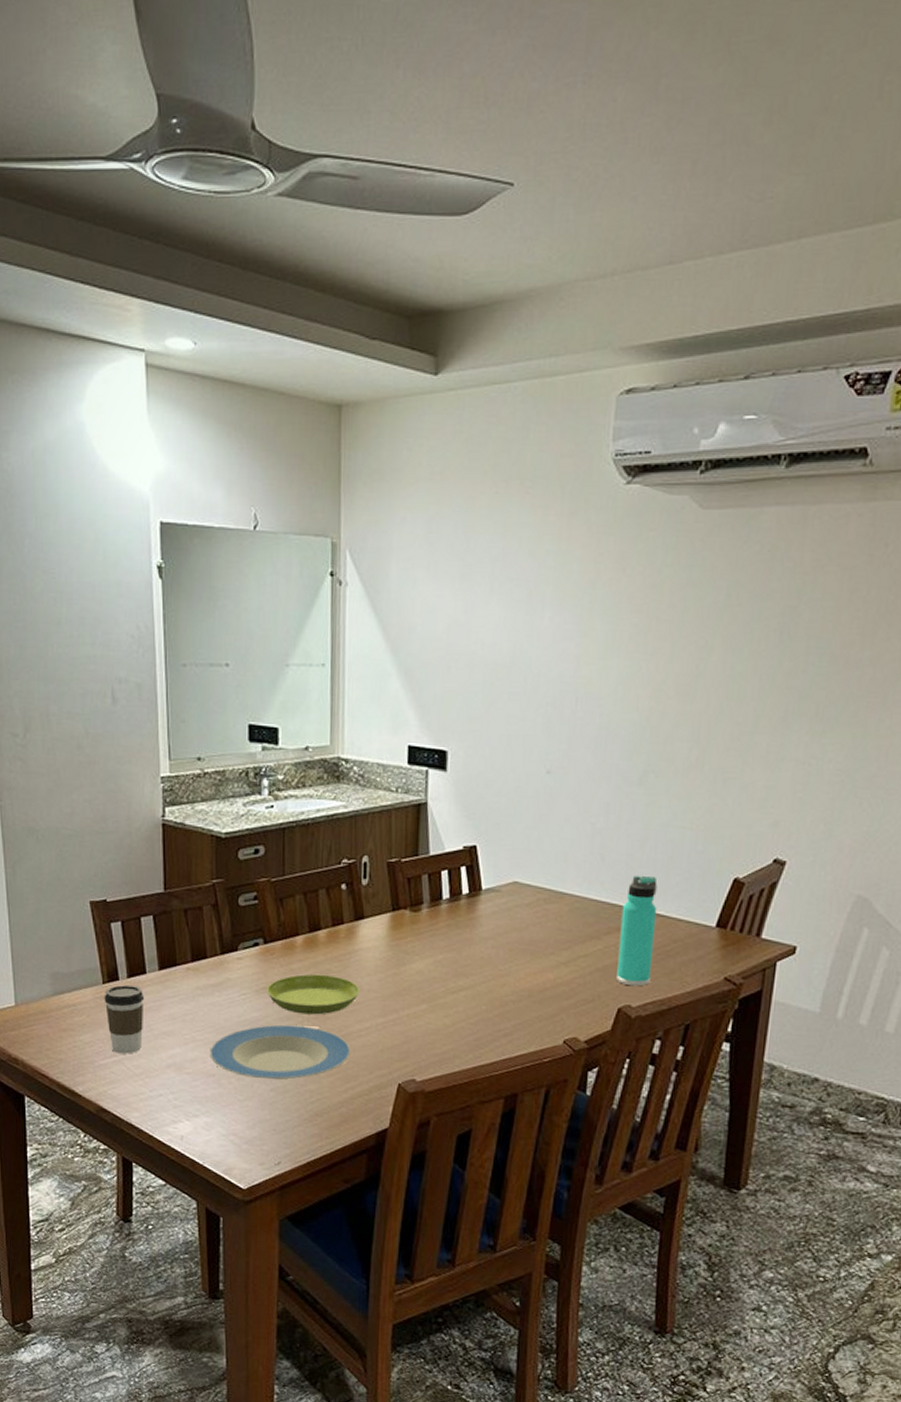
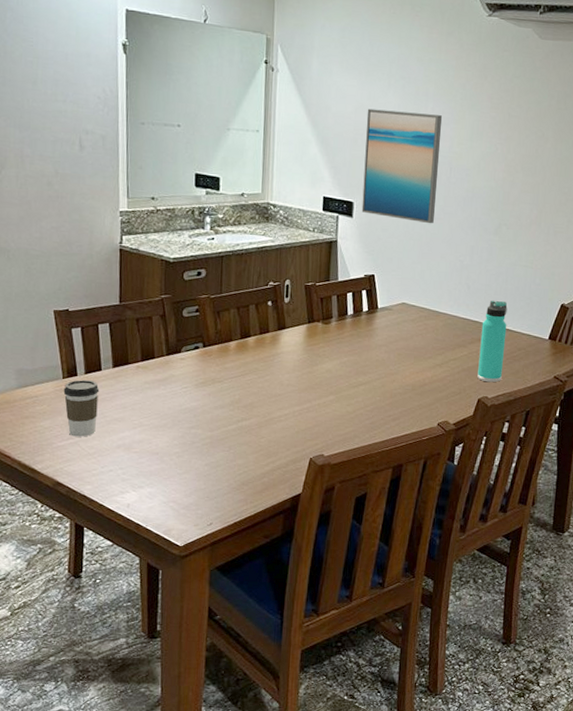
plate: present [210,1024,351,1080] -> none [154,412,273,457]
saucer: present [266,974,361,1015] -> none [204,371,281,404]
wall art: none [458,625,565,775] -> present [361,108,443,224]

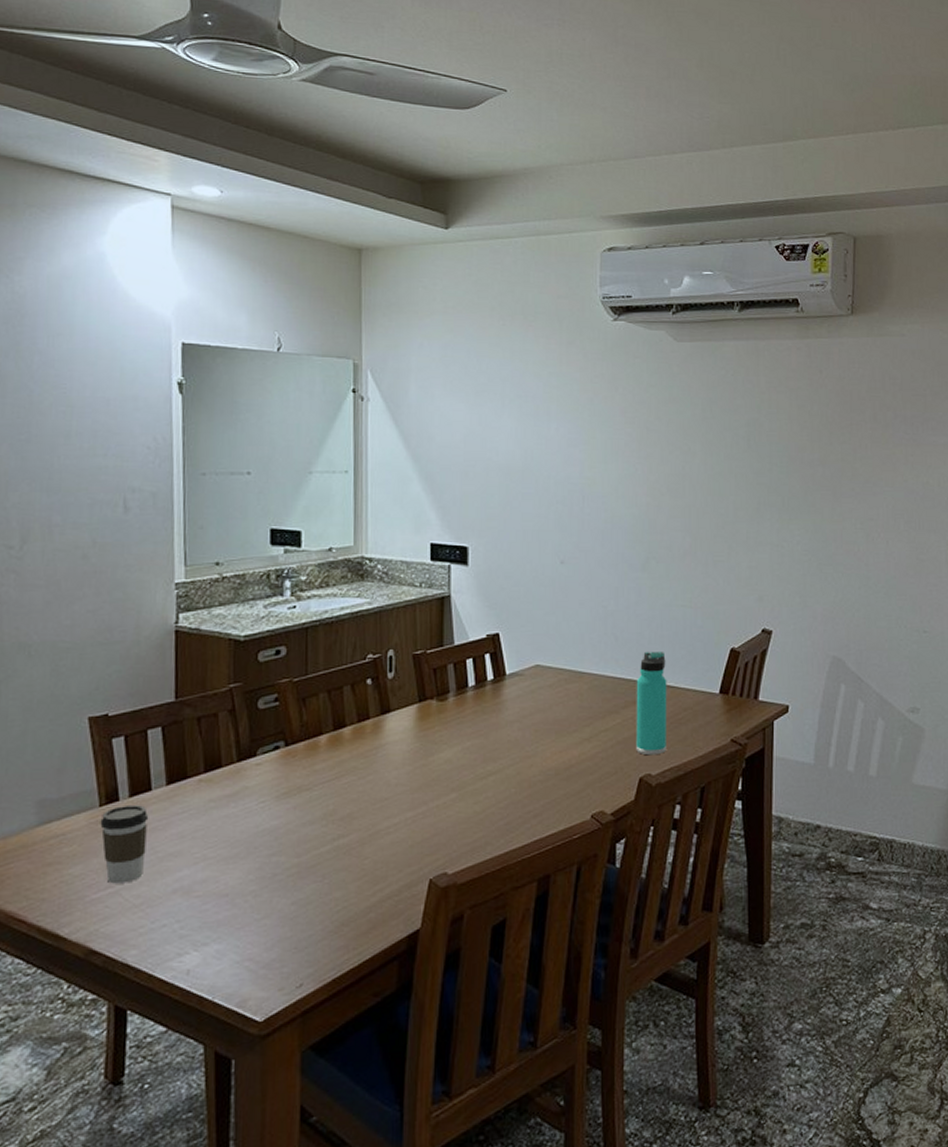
wall art: present [361,108,443,224] -> none [478,435,569,565]

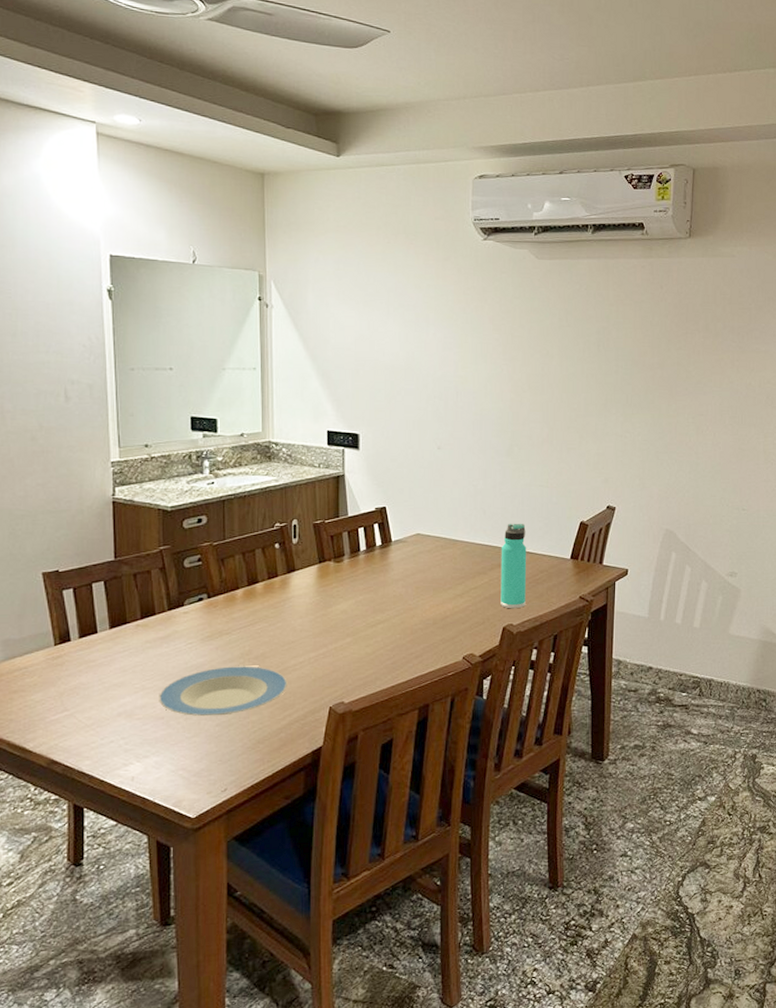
coffee cup: present [100,804,149,884] -> none [55,644,96,708]
plate: none [223,829,379,893] -> present [159,666,287,717]

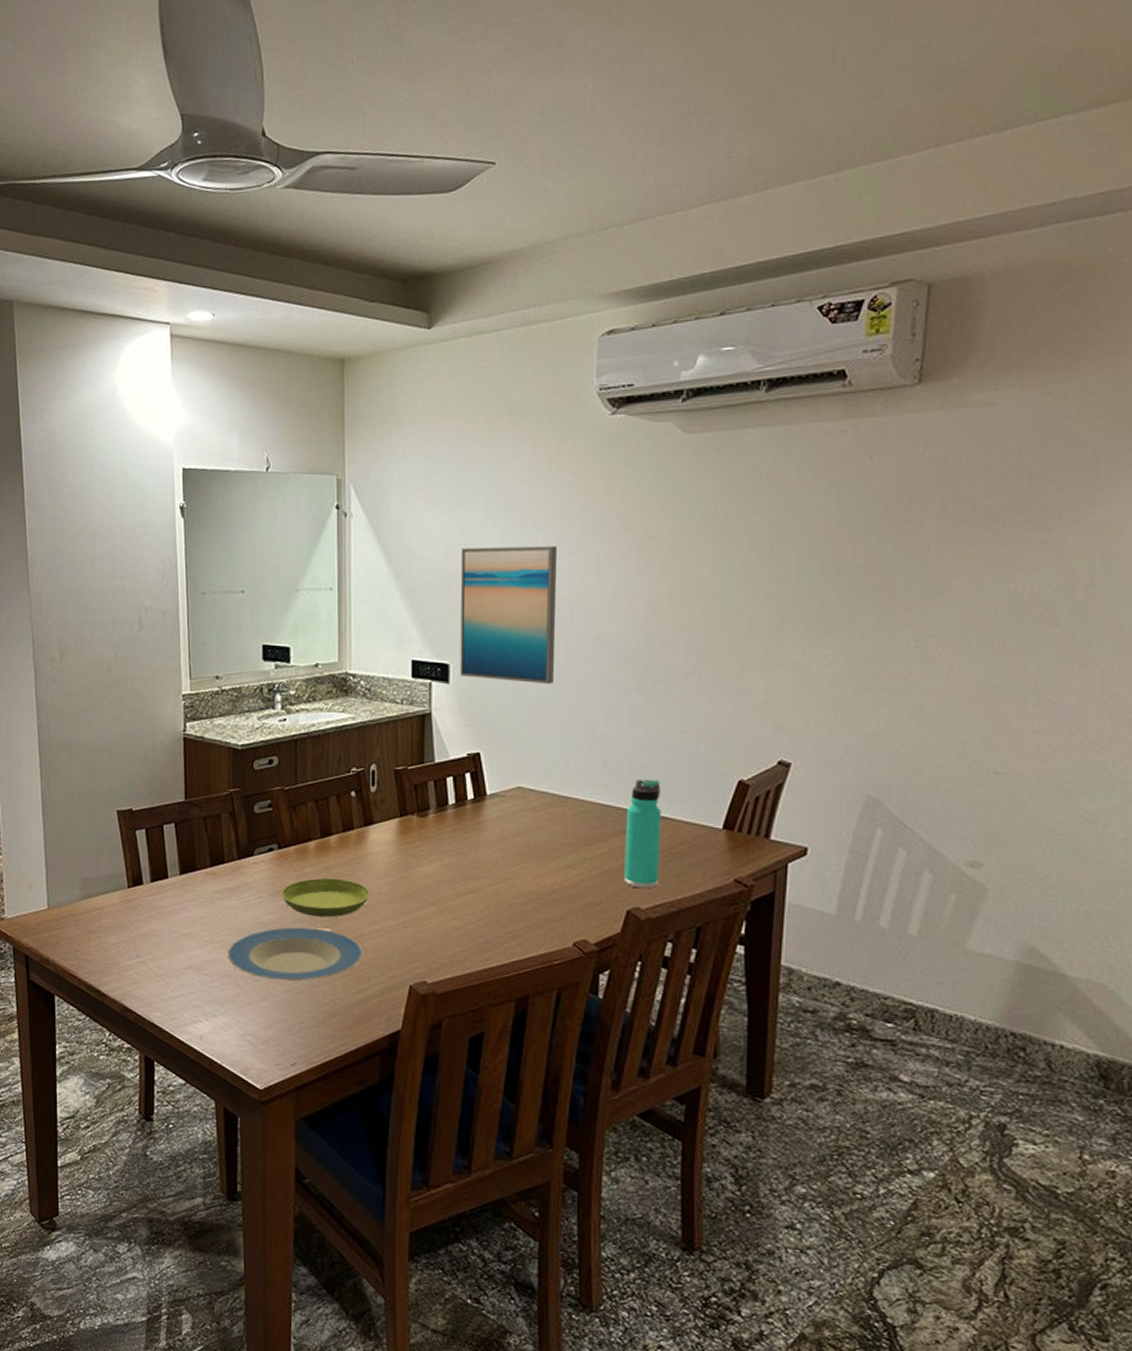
saucer: none [210,620,294,656] -> present [280,877,371,918]
wall art: none [367,338,445,451] -> present [460,546,558,685]

